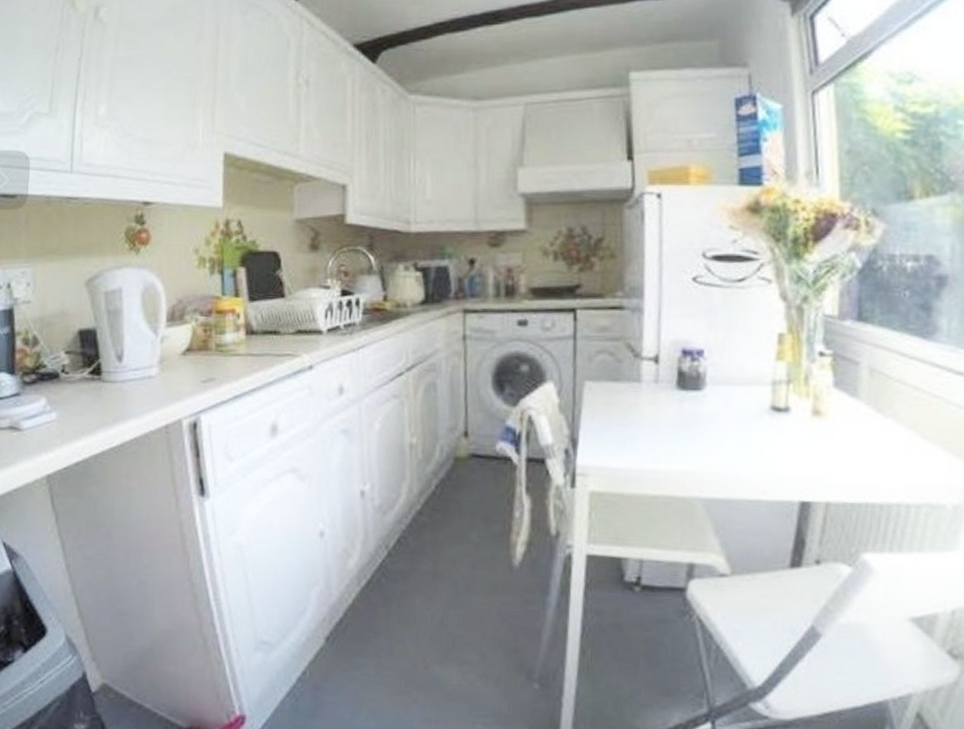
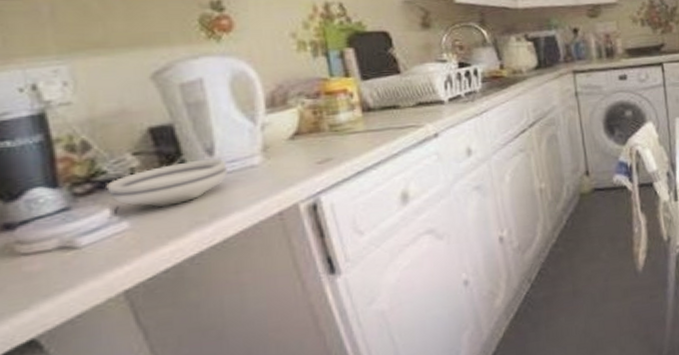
bowl: none [45,365,132,405] -> present [106,158,229,208]

